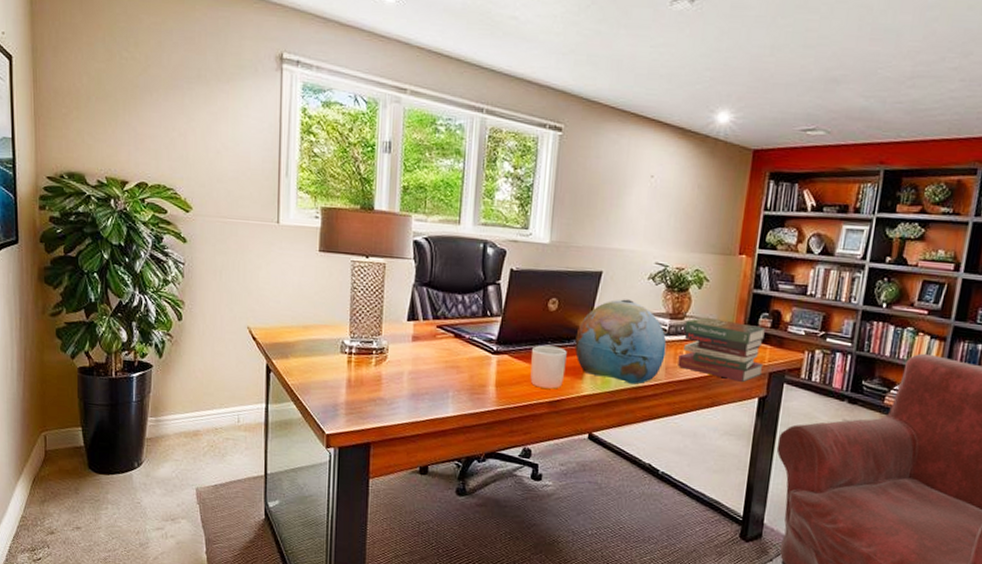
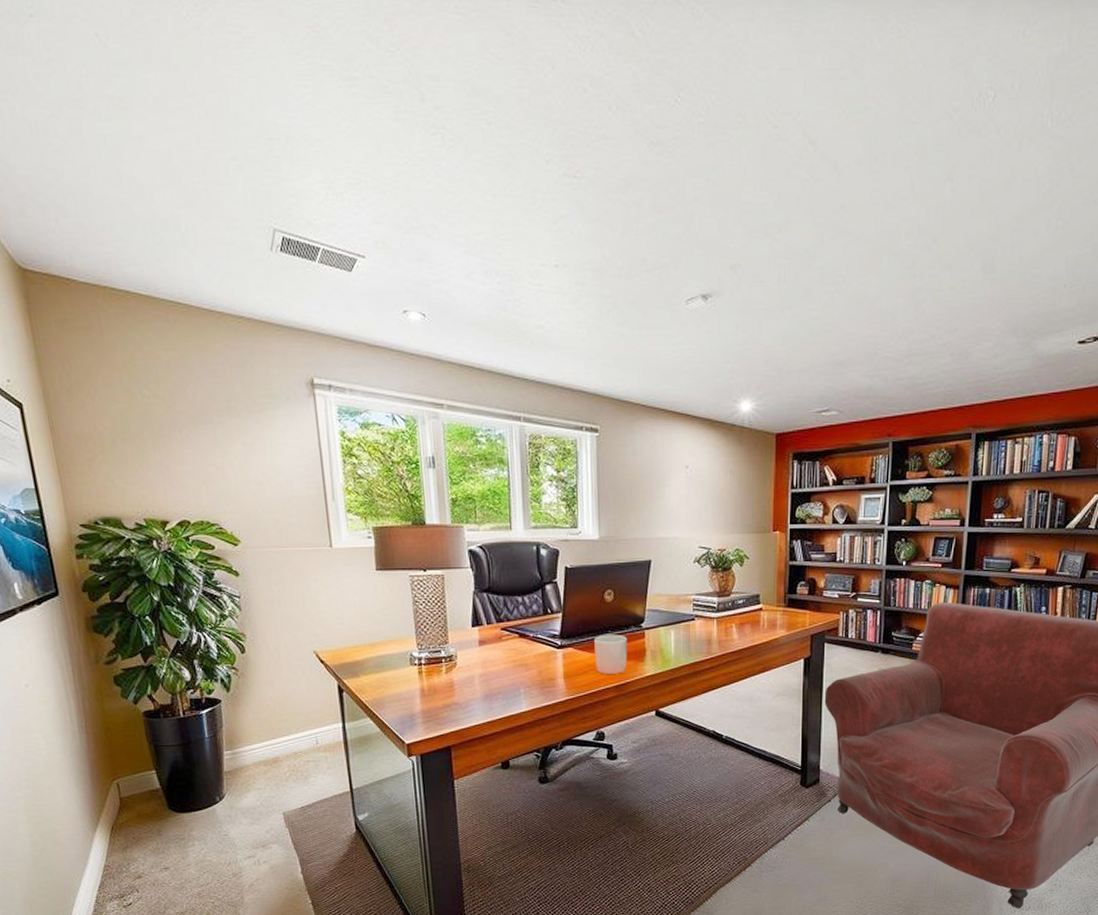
globe: present [574,299,667,384] -> none [633,583,717,660]
books: present [678,317,767,383] -> none [729,591,805,647]

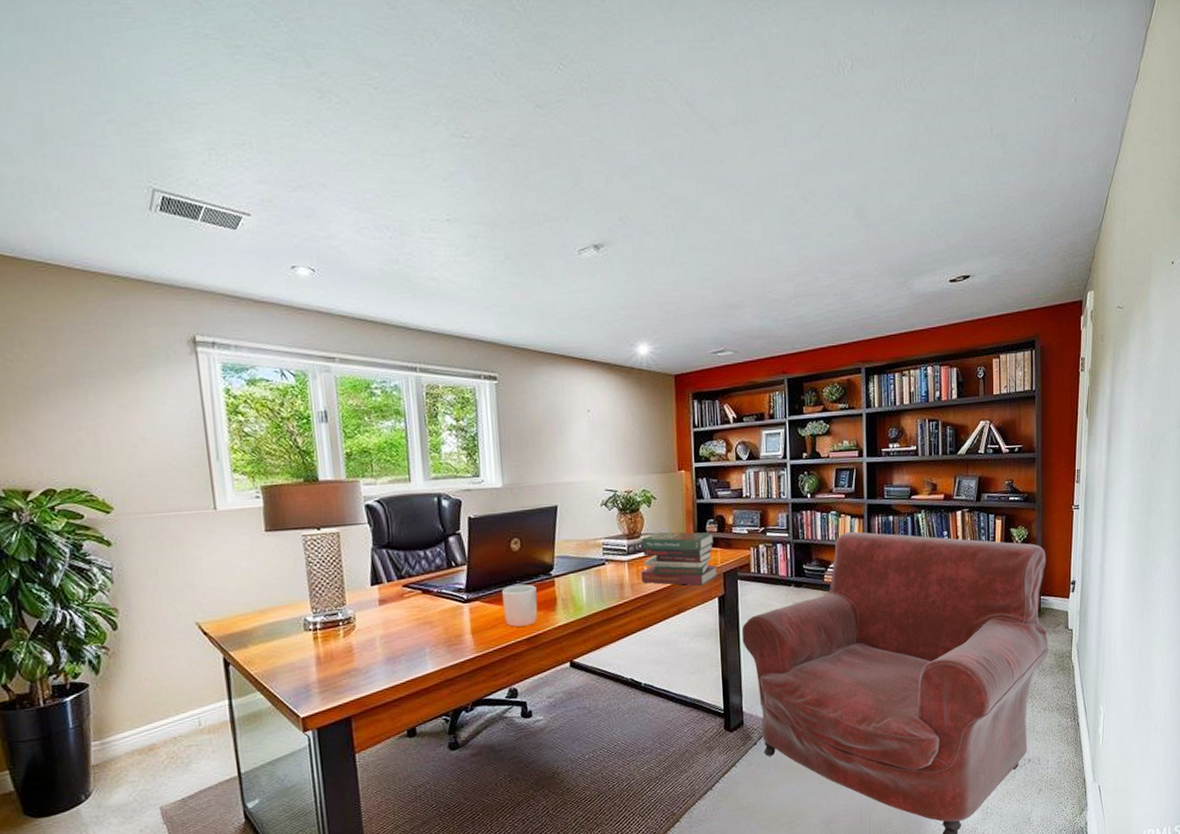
books: none [729,591,805,647] -> present [641,531,718,587]

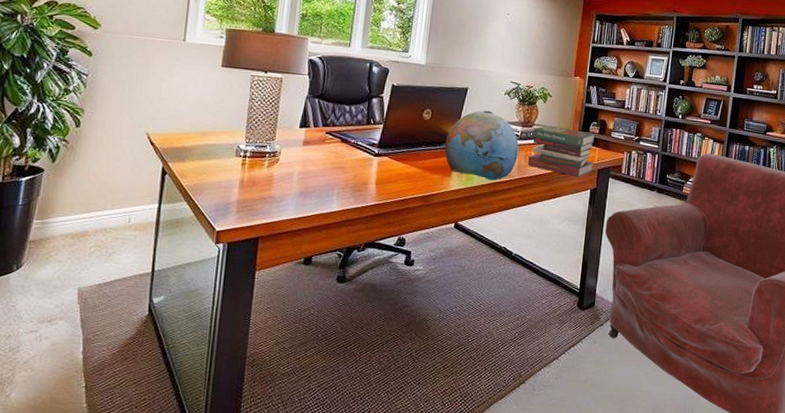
mug: present [501,584,538,627] -> none [406,148,438,186]
globe: none [542,527,629,607] -> present [444,110,519,180]

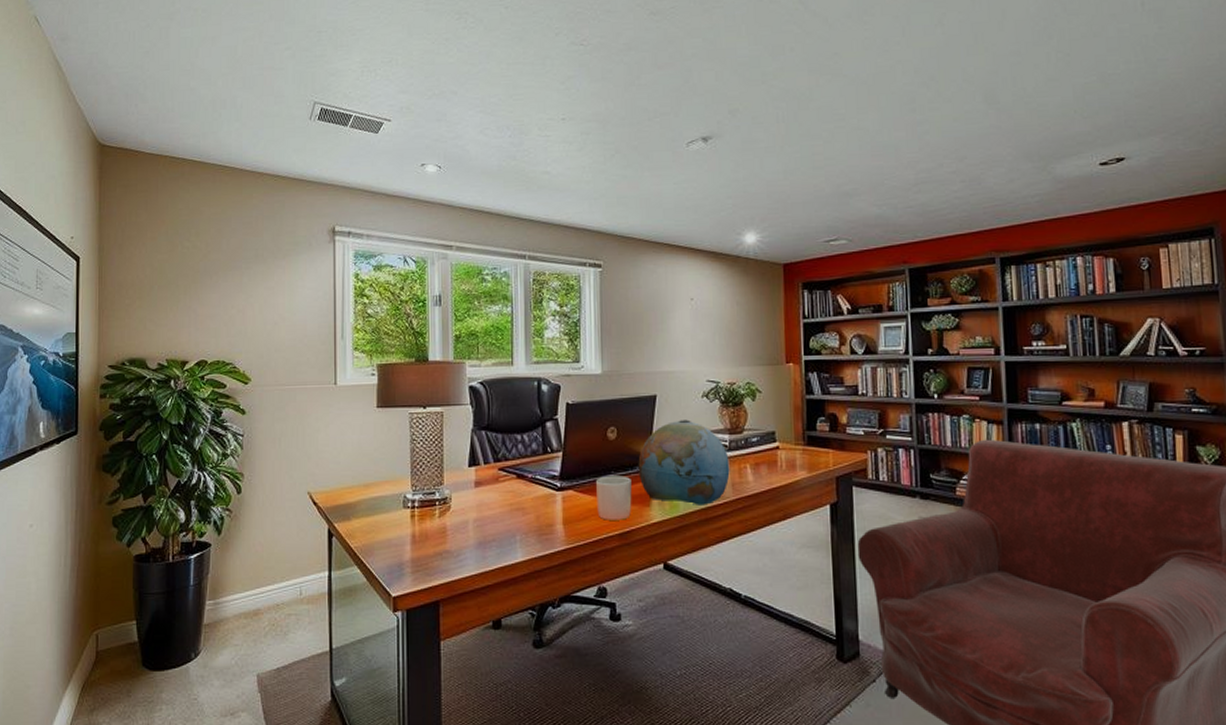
mug: none [406,148,438,186] -> present [595,476,632,520]
books: present [528,125,596,178] -> none [743,428,829,491]

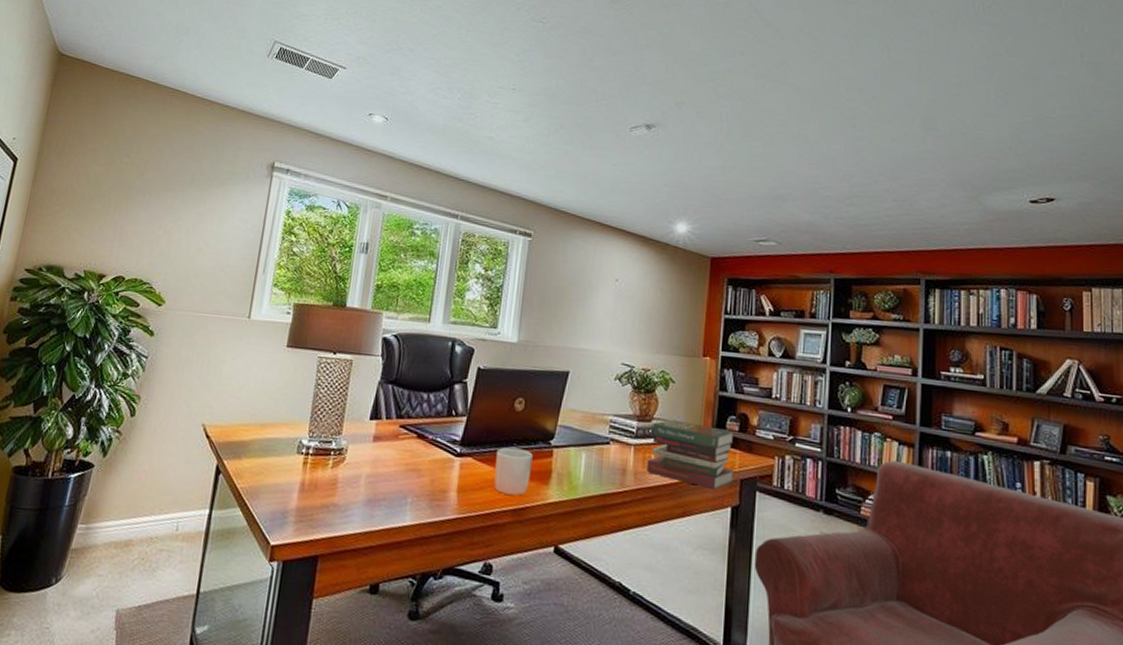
globe: present [638,419,730,505] -> none [541,399,635,491]
books: none [743,428,829,491] -> present [646,419,735,491]

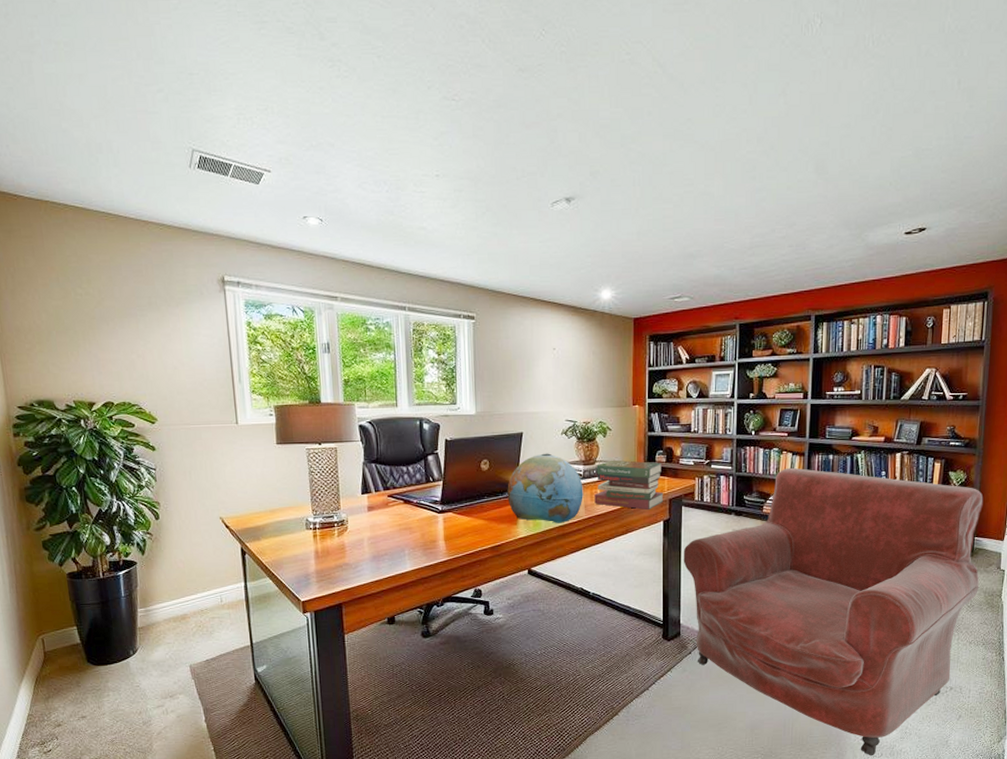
mug: present [493,447,533,496] -> none [471,500,502,537]
globe: none [541,399,635,491] -> present [507,453,583,523]

